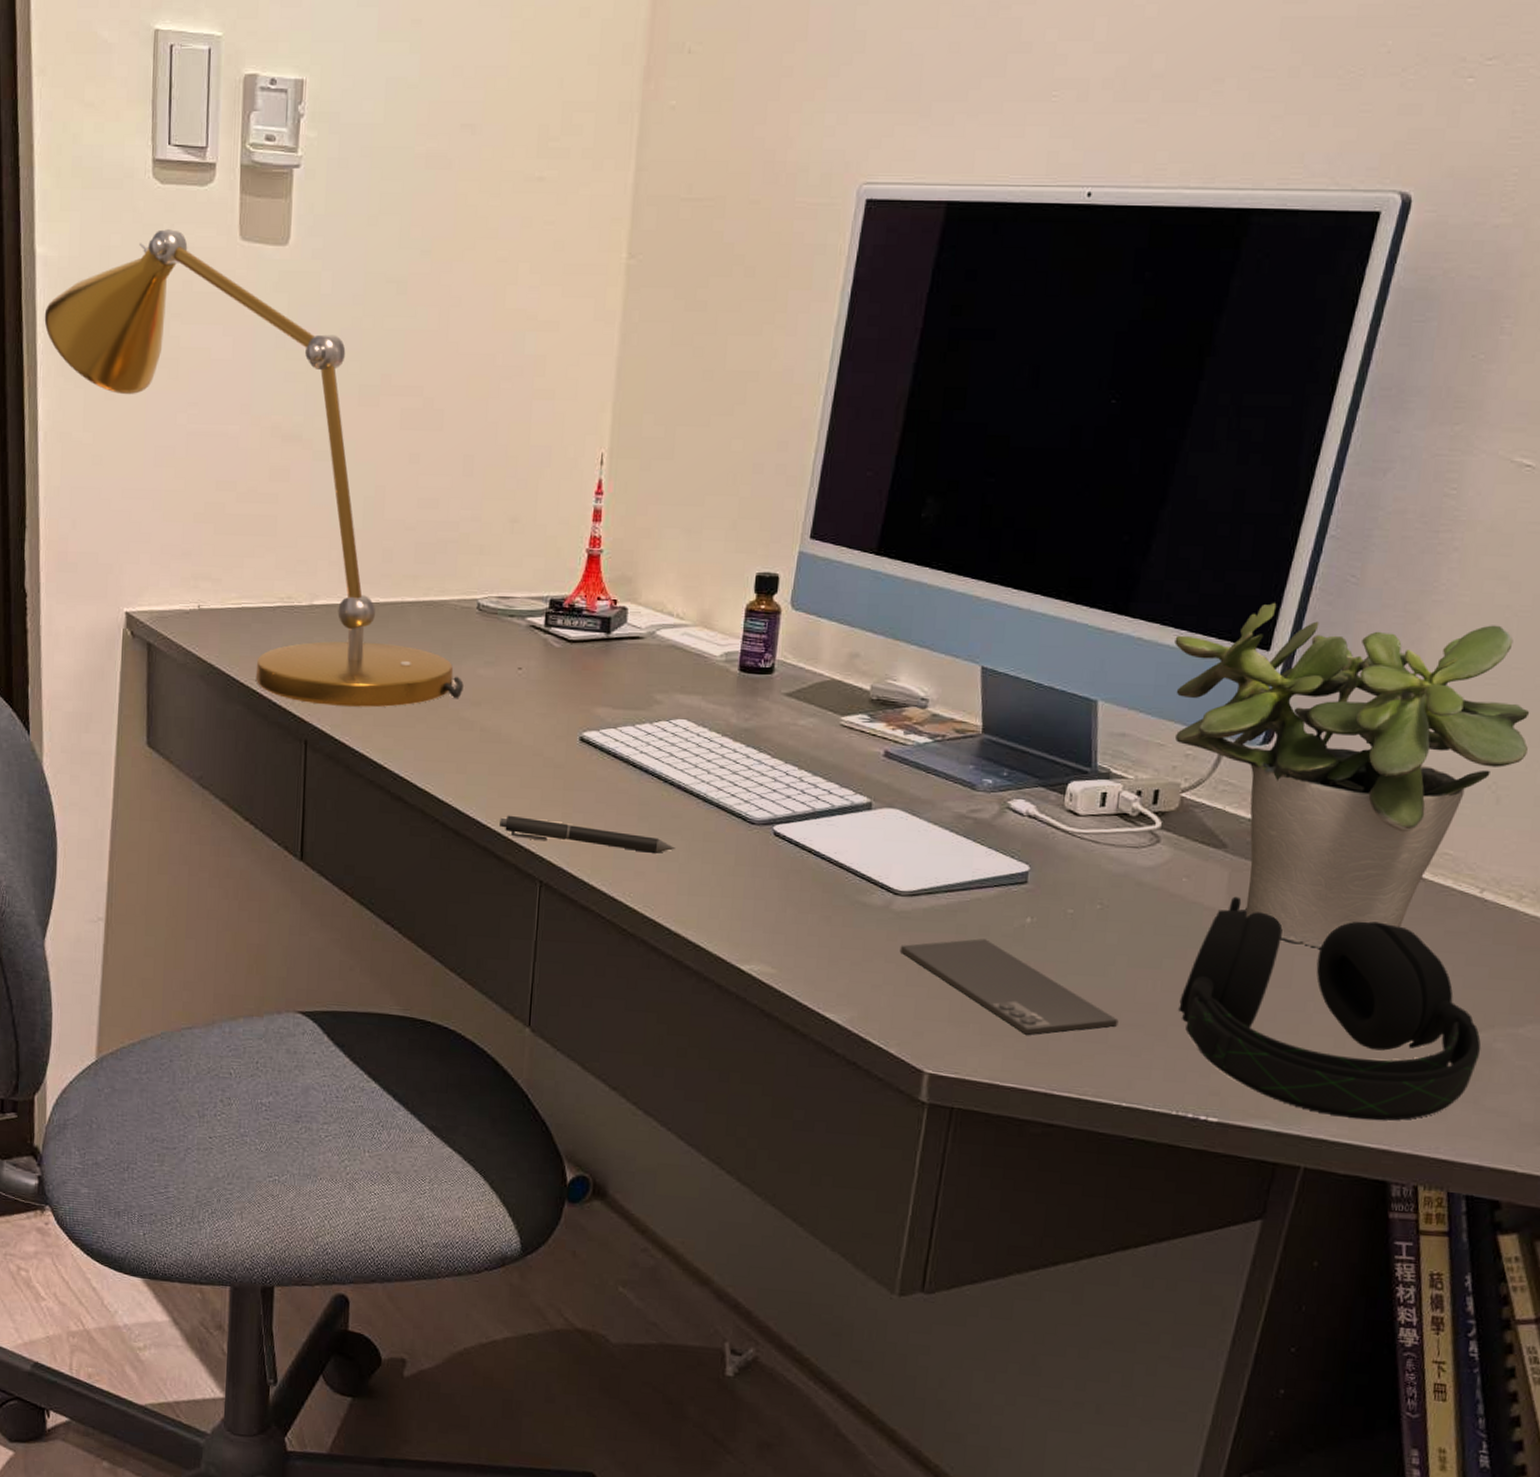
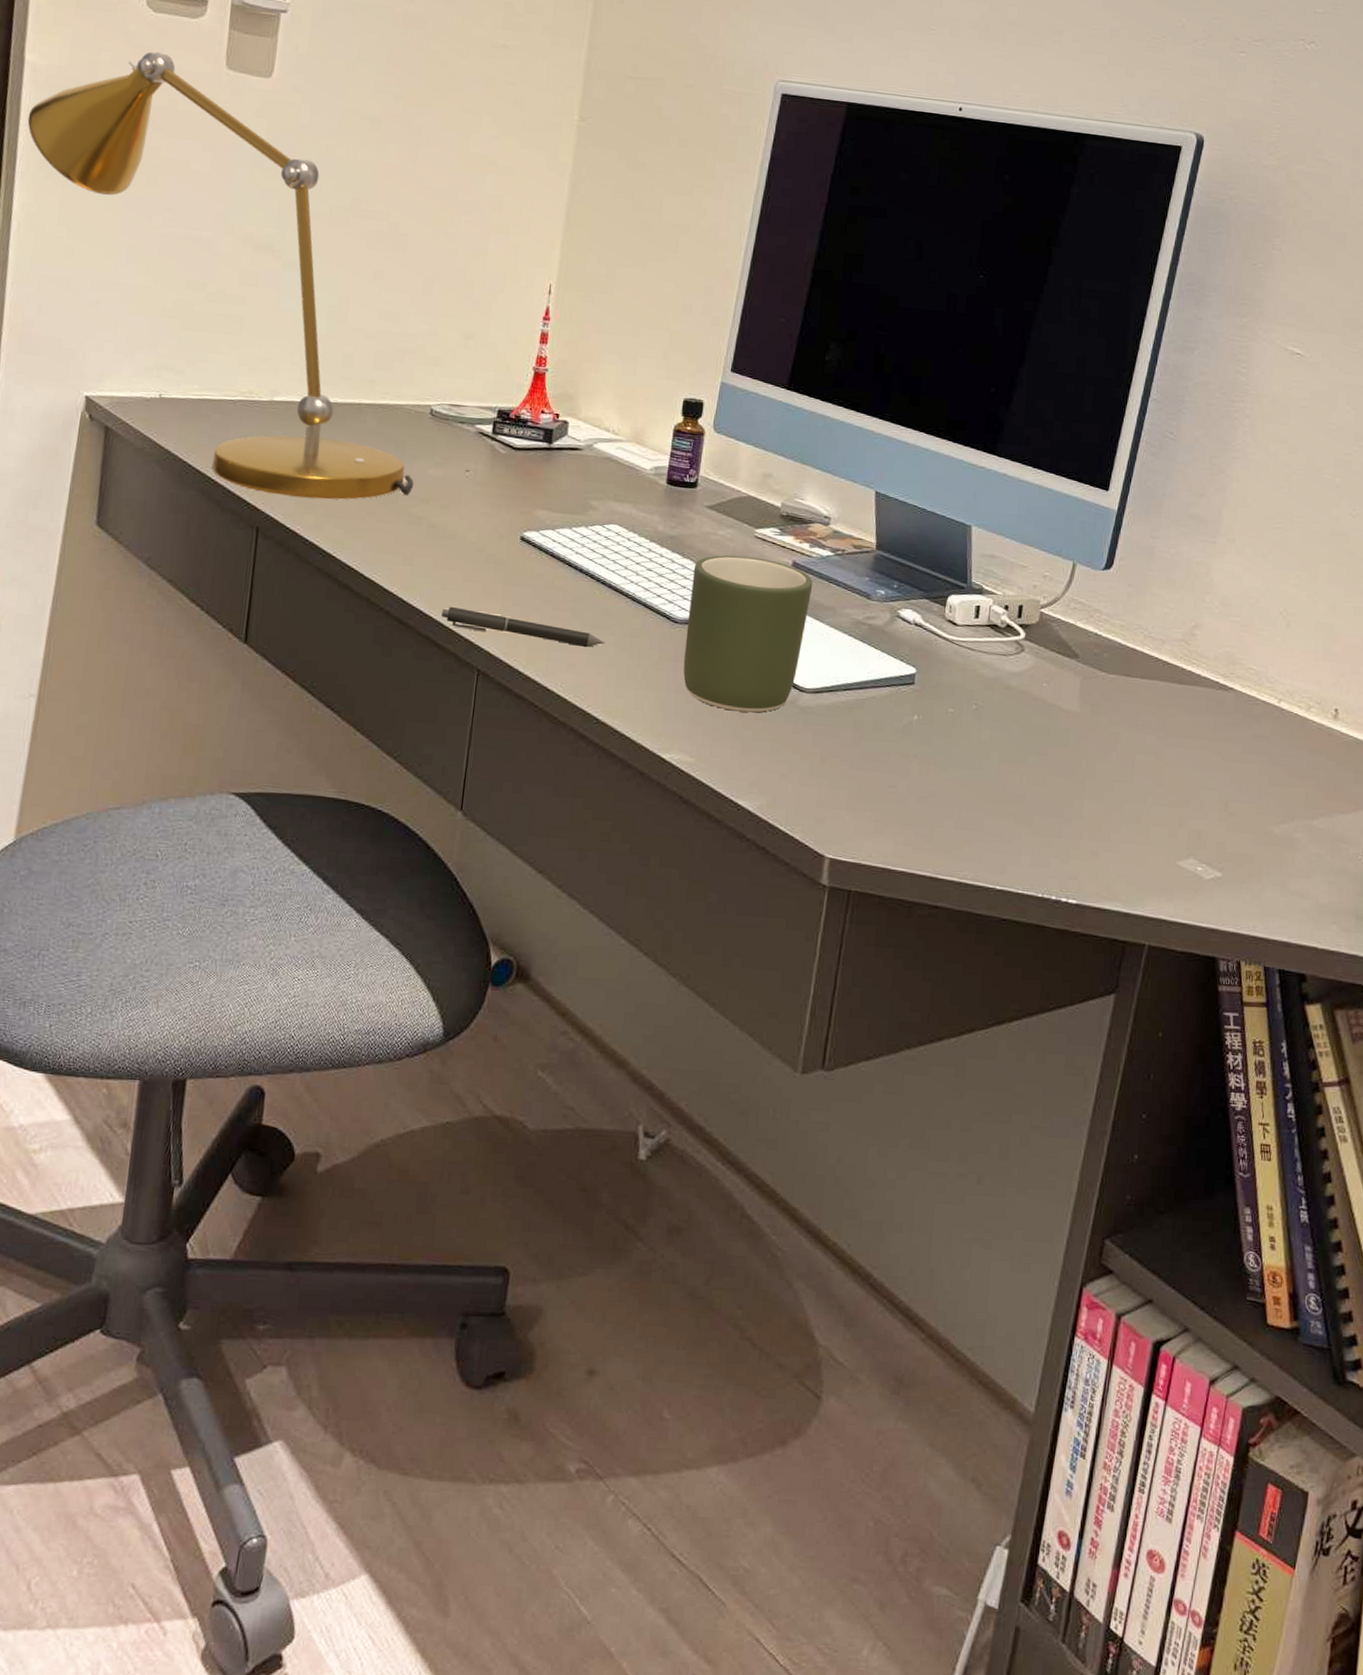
mug: none [762,747,909,919] -> present [683,555,813,713]
smartphone: present [899,938,1119,1035] -> none [804,733,992,823]
potted plant: present [1174,602,1530,949] -> none [1033,450,1309,748]
headphones: present [1178,896,1481,1121] -> none [1042,701,1285,902]

